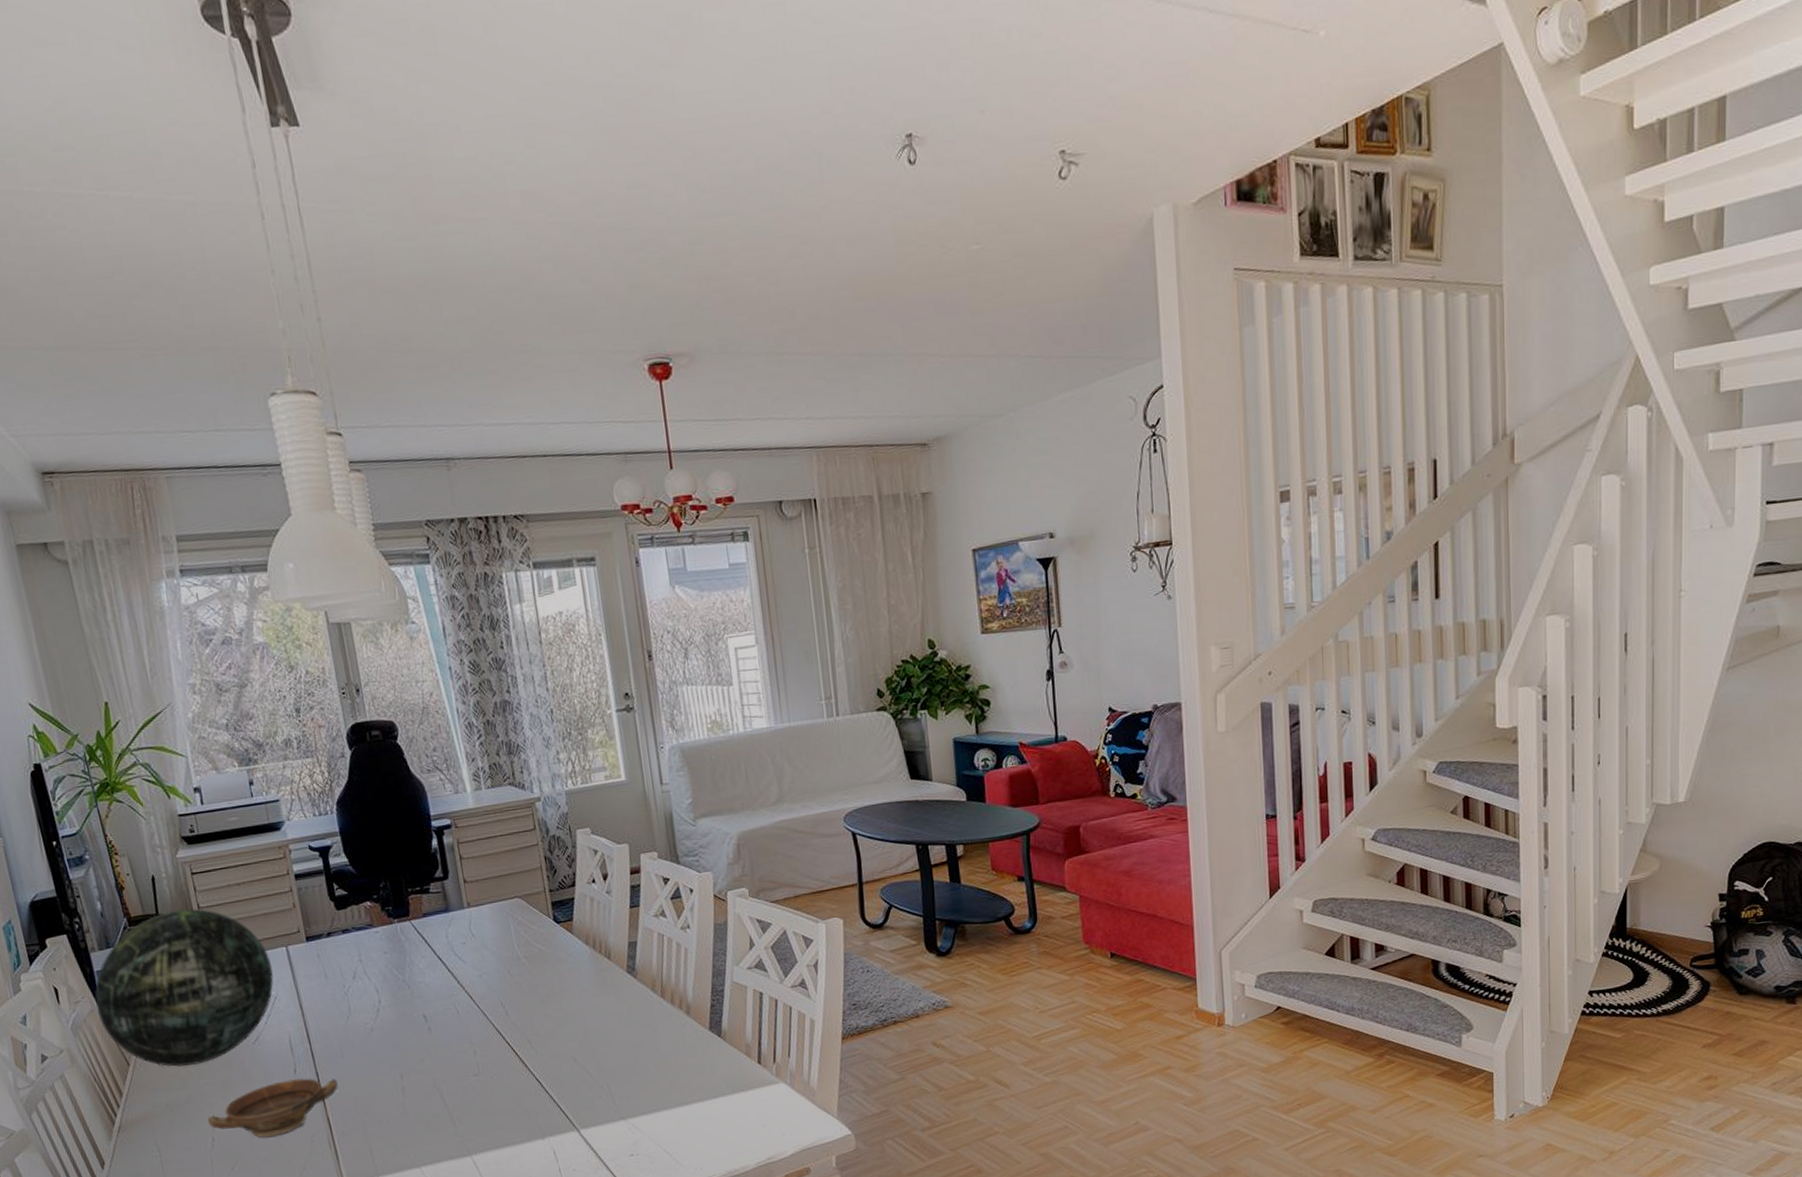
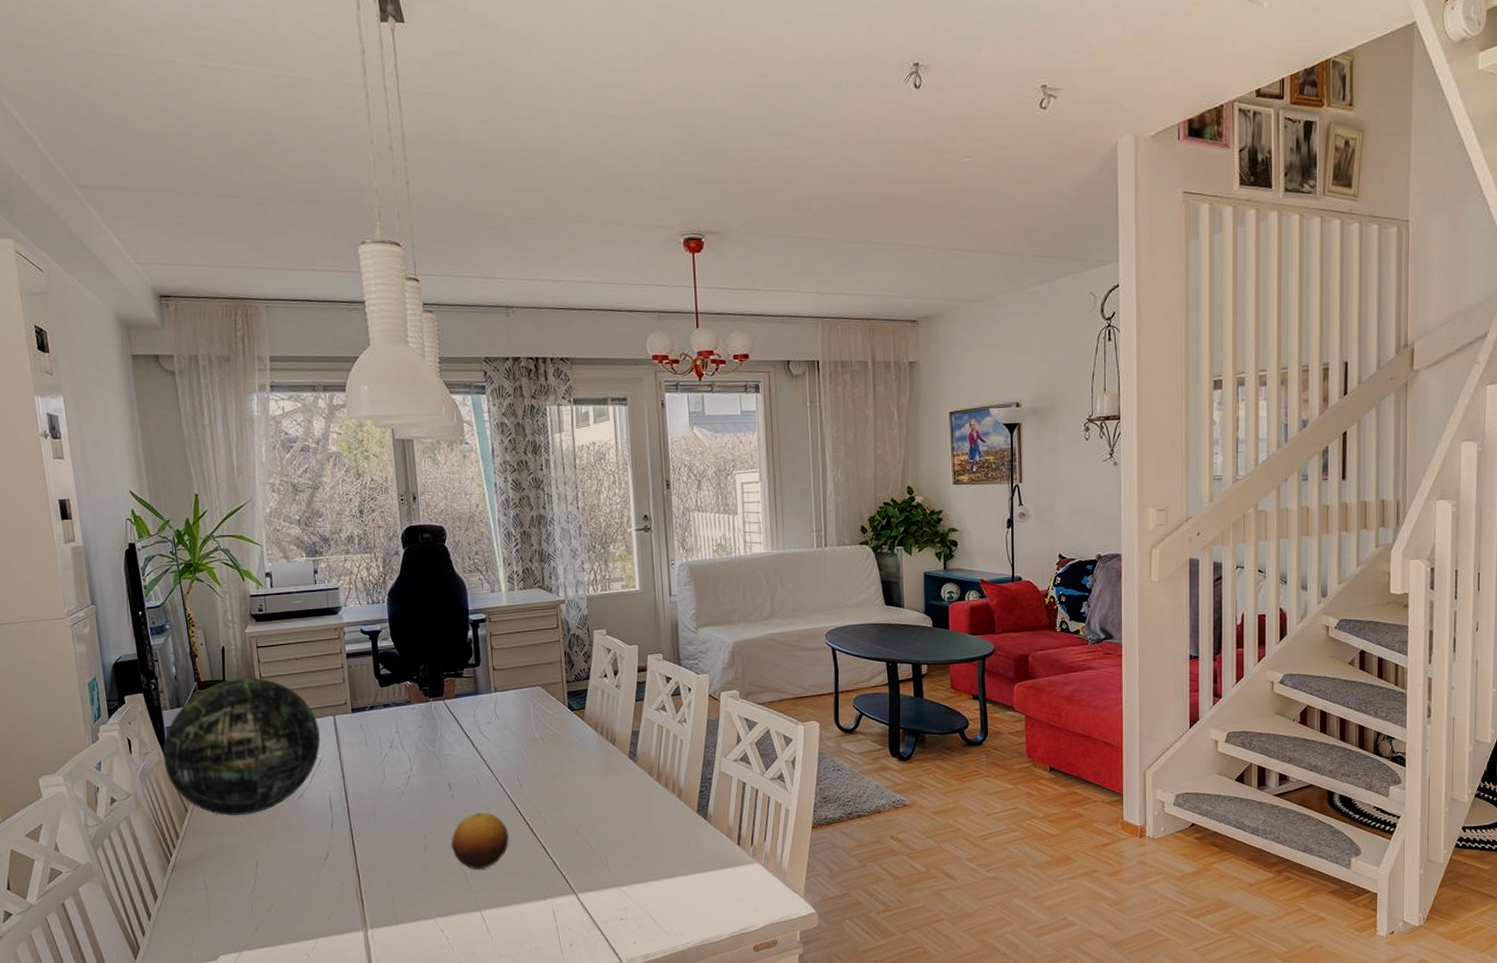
bowl: present [207,1077,338,1138] -> none [251,832,369,884]
fruit: none [431,1044,498,1110] -> present [451,812,510,869]

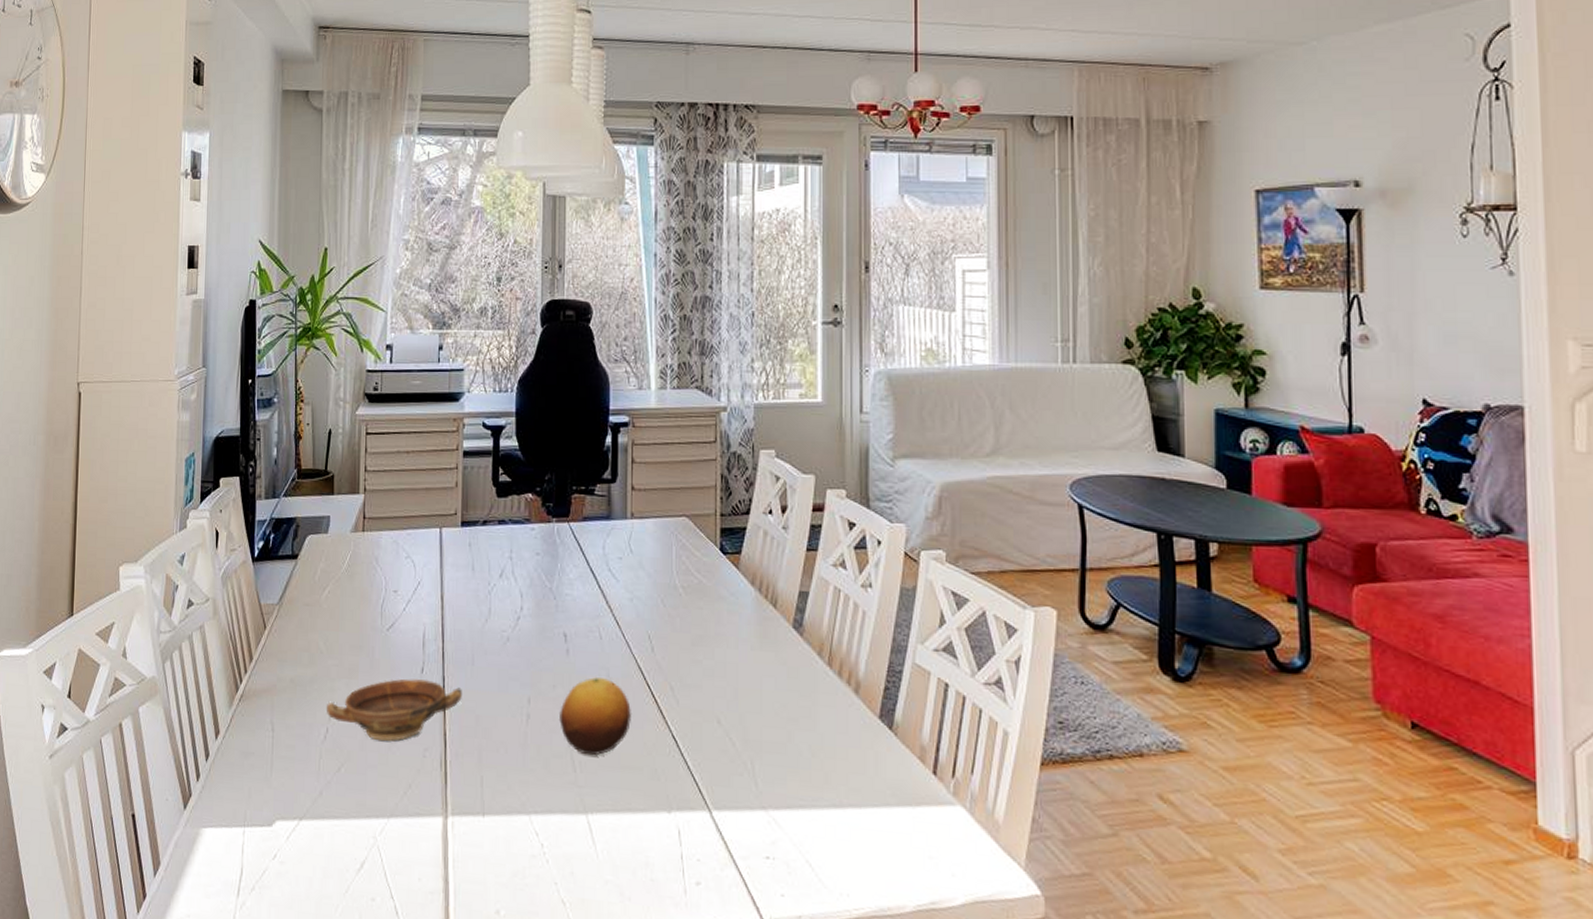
decorative orb: present [163,677,321,816] -> none [250,469,422,642]
bowl: none [251,832,369,884] -> present [326,678,462,742]

